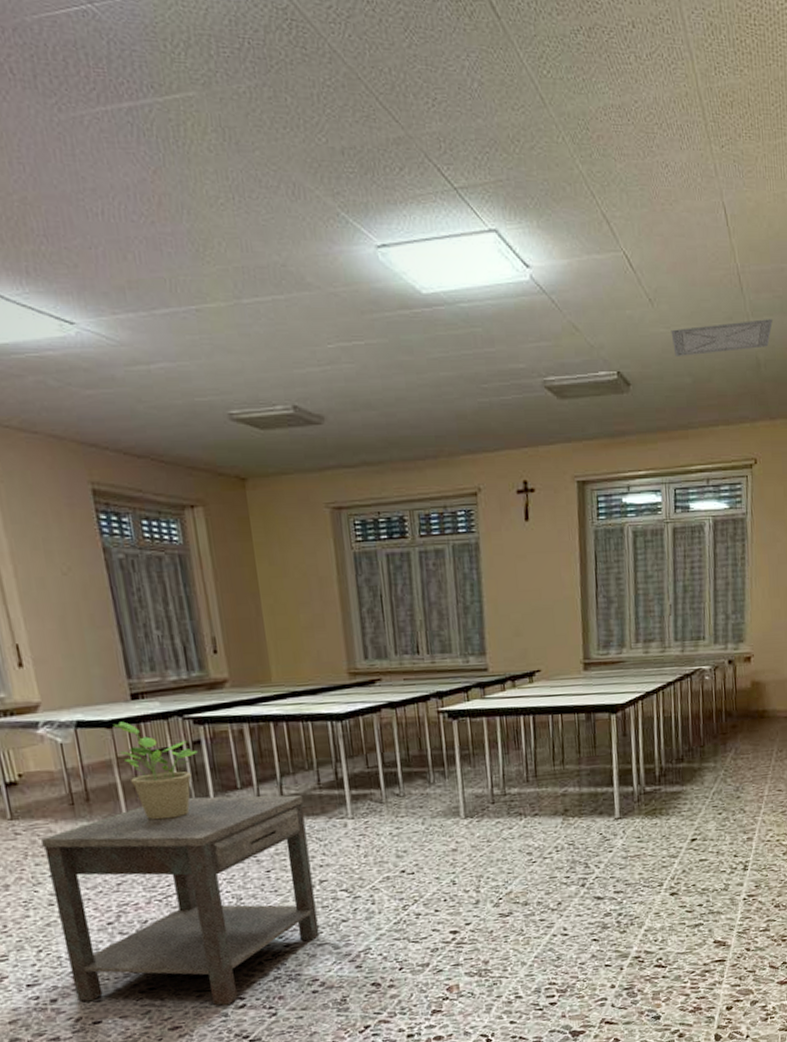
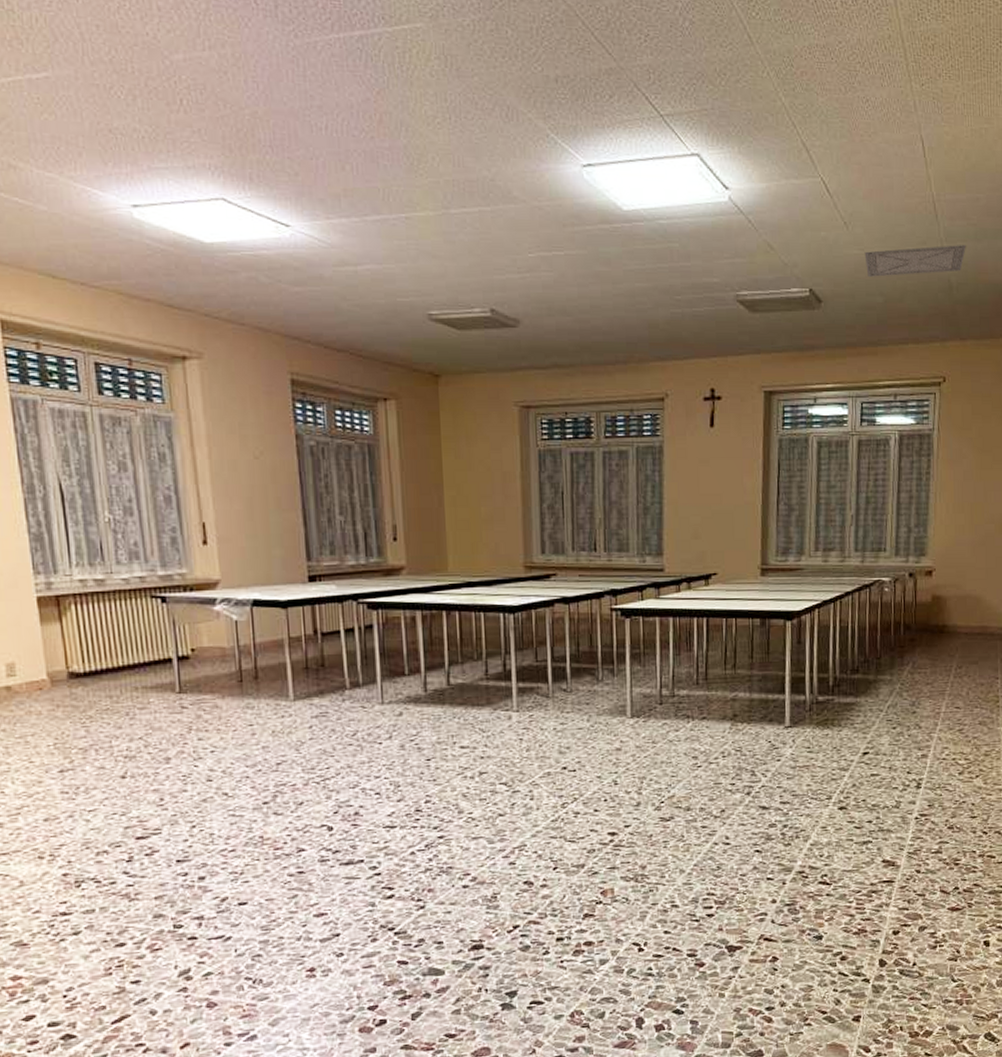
side table: present [41,795,320,1006] -> none [207,680,475,894]
potted plant: present [112,721,198,820] -> none [288,602,369,702]

